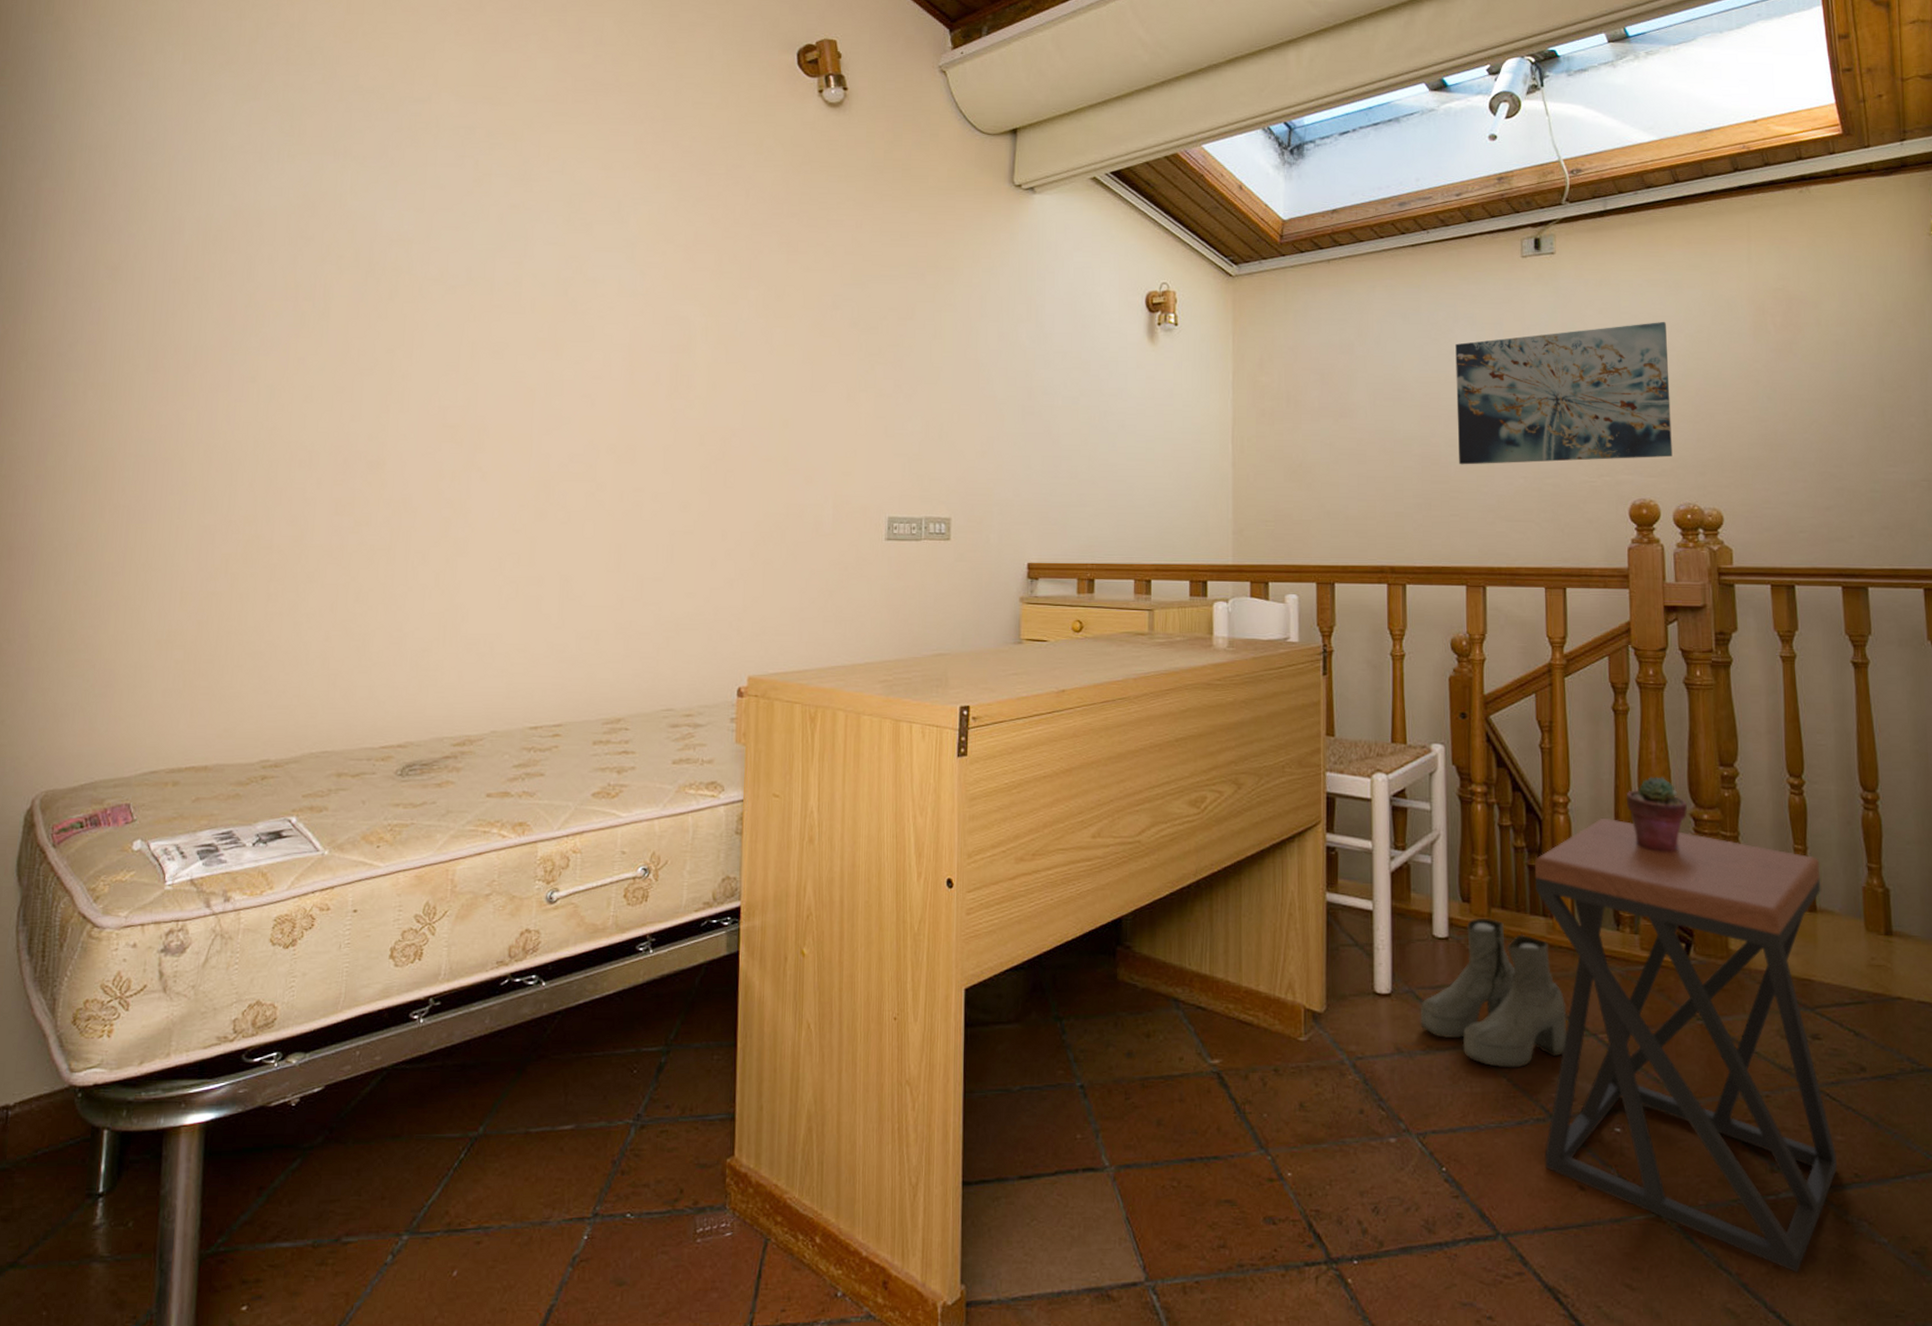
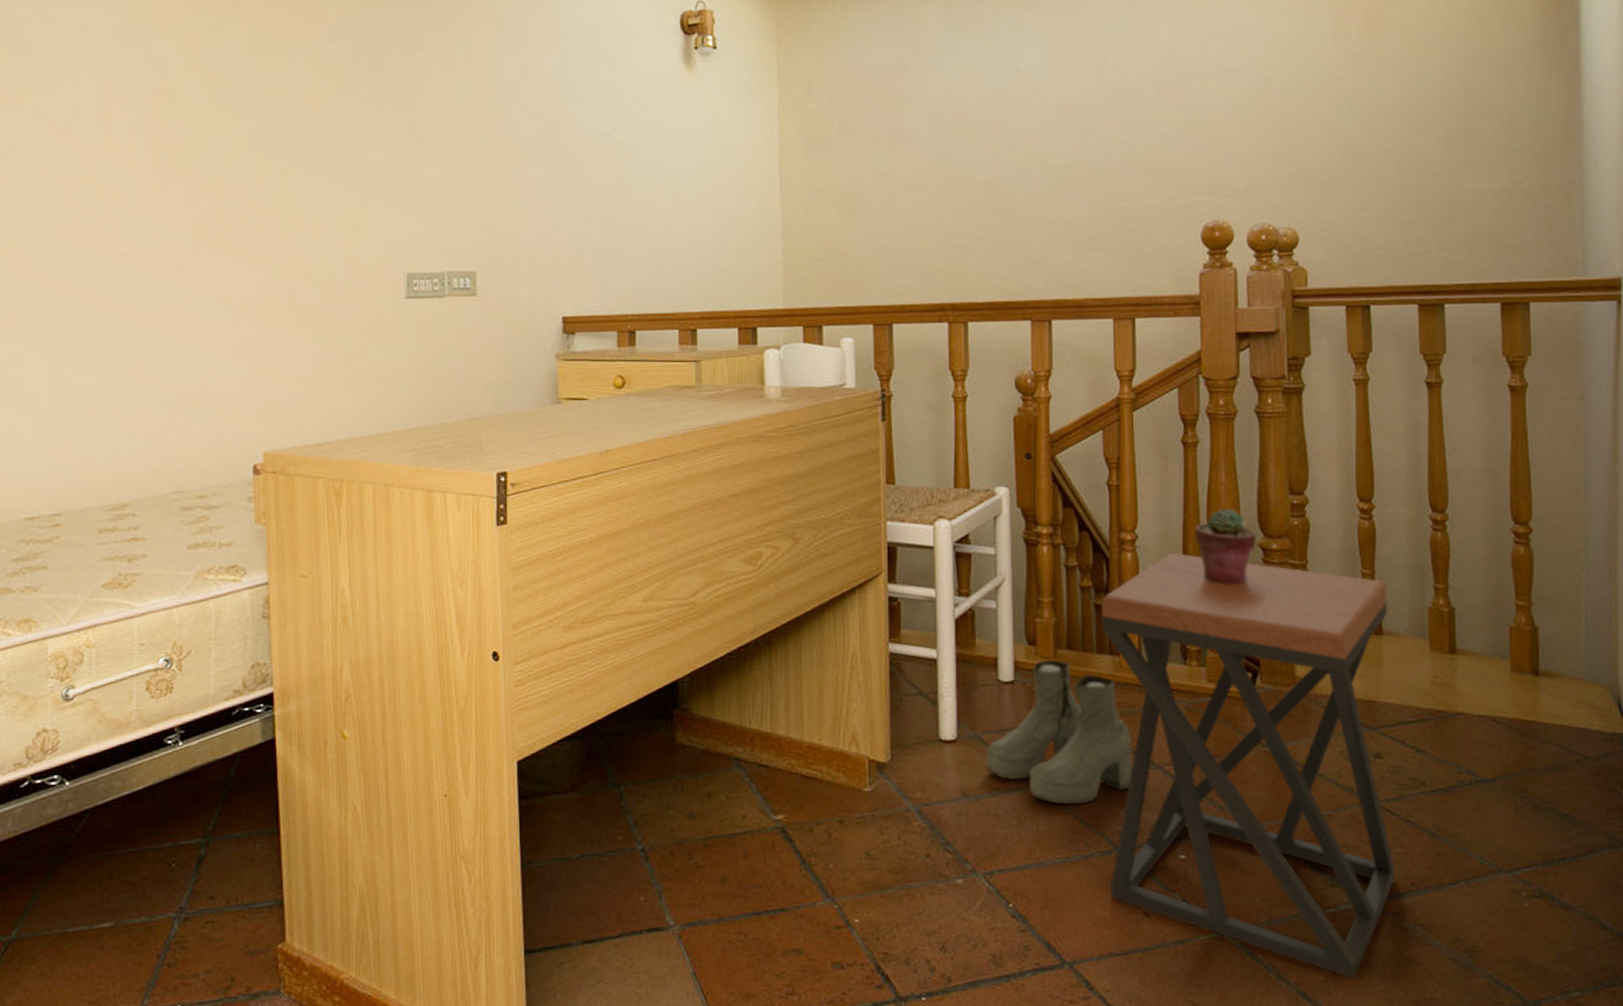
wall art: present [1455,321,1672,465] -> none [1018,27,1247,192]

